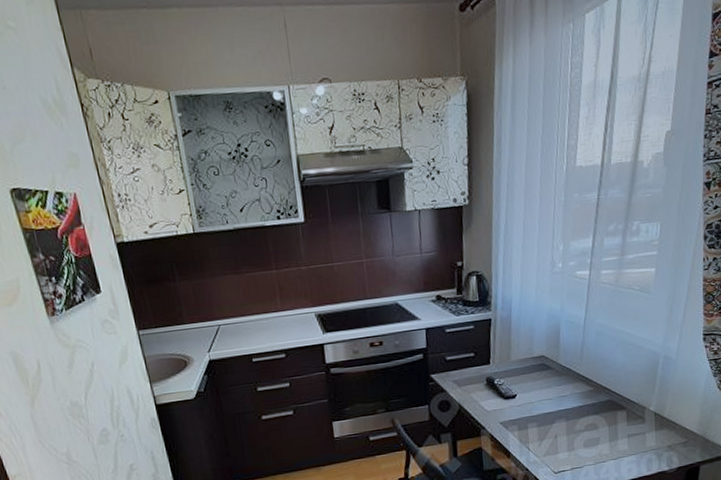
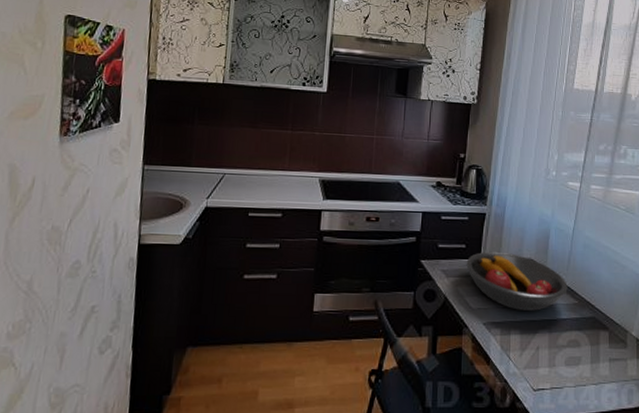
fruit bowl: none [476,353,582,406] -> present [466,251,568,311]

